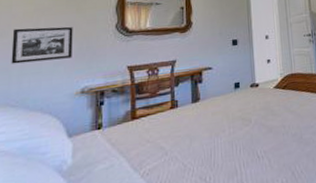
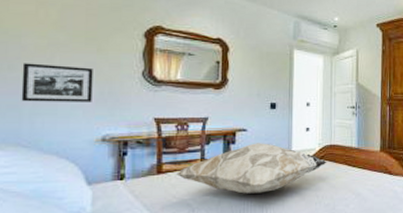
decorative pillow: none [149,79,290,132] -> present [176,143,327,194]

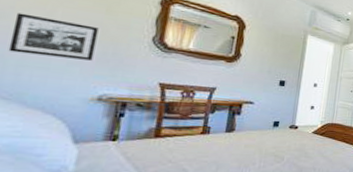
decorative pillow: present [176,143,327,194] -> none [175,115,327,163]

